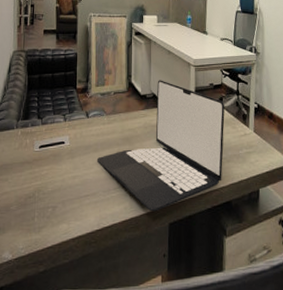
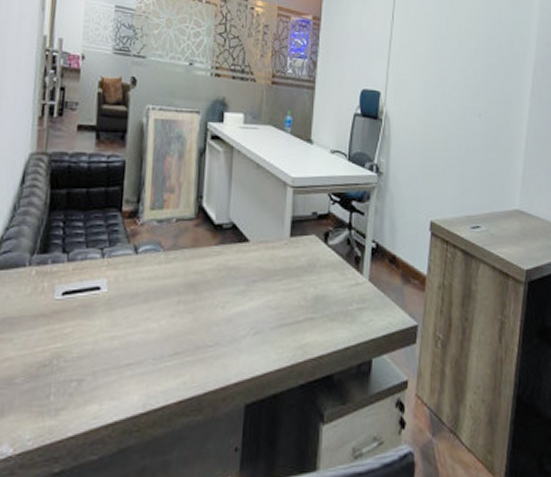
laptop: present [96,80,225,212] -> none [146,204,332,389]

